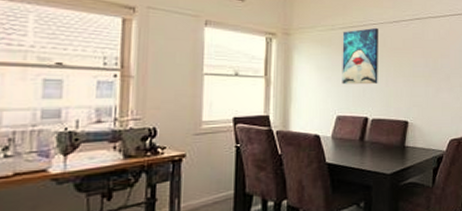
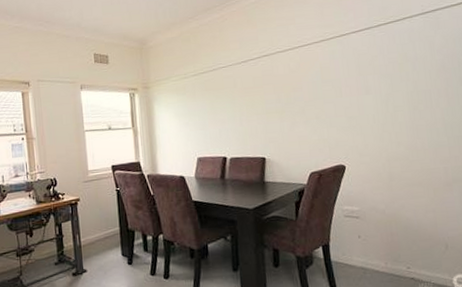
wall art: present [342,27,378,85] -> none [194,70,233,128]

